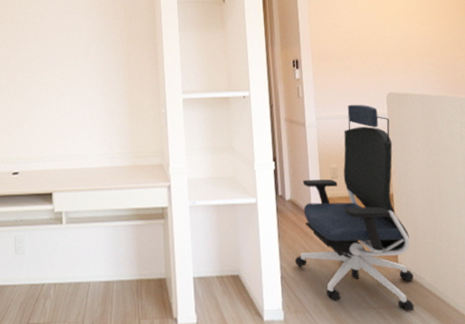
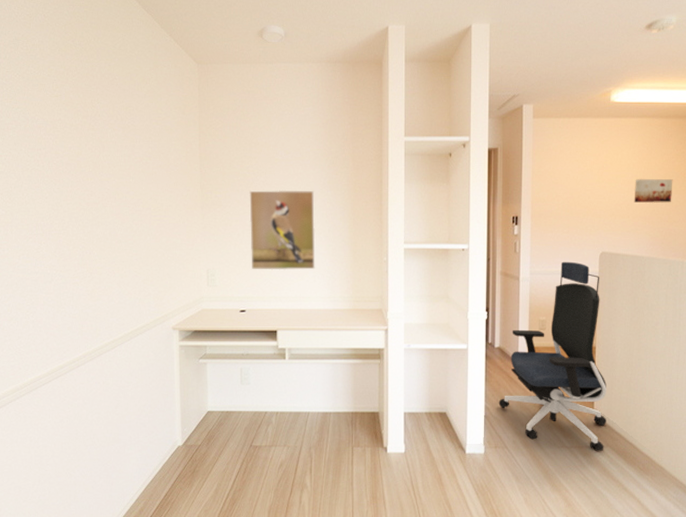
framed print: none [20,44,91,128] -> present [249,190,316,270]
wall art: none [414,15,455,40] -> present [634,179,673,203]

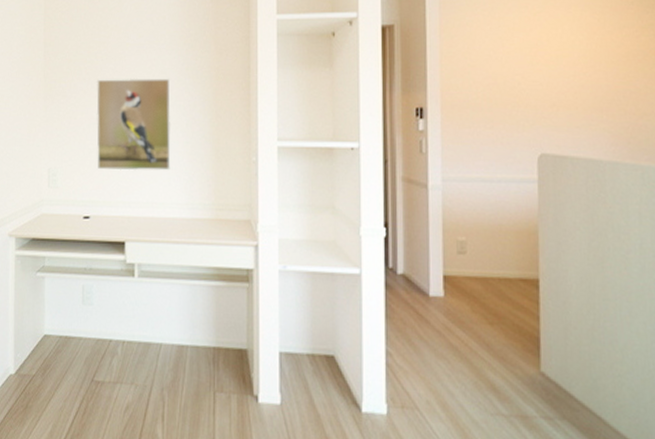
office chair: present [498,261,606,452] -> none [404,165,560,426]
wall art: present [634,179,673,203] -> none [583,59,640,90]

